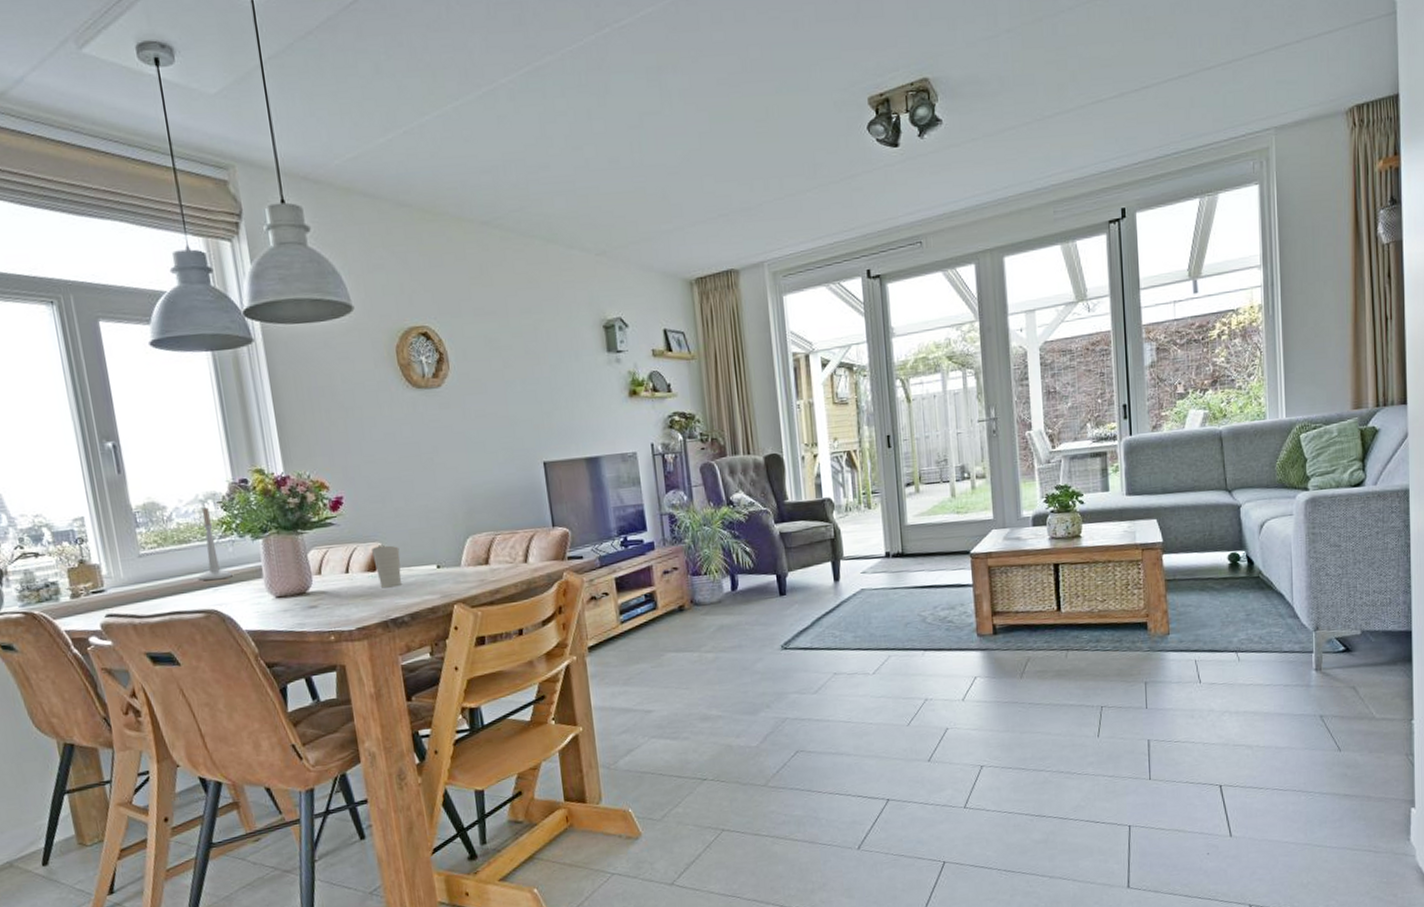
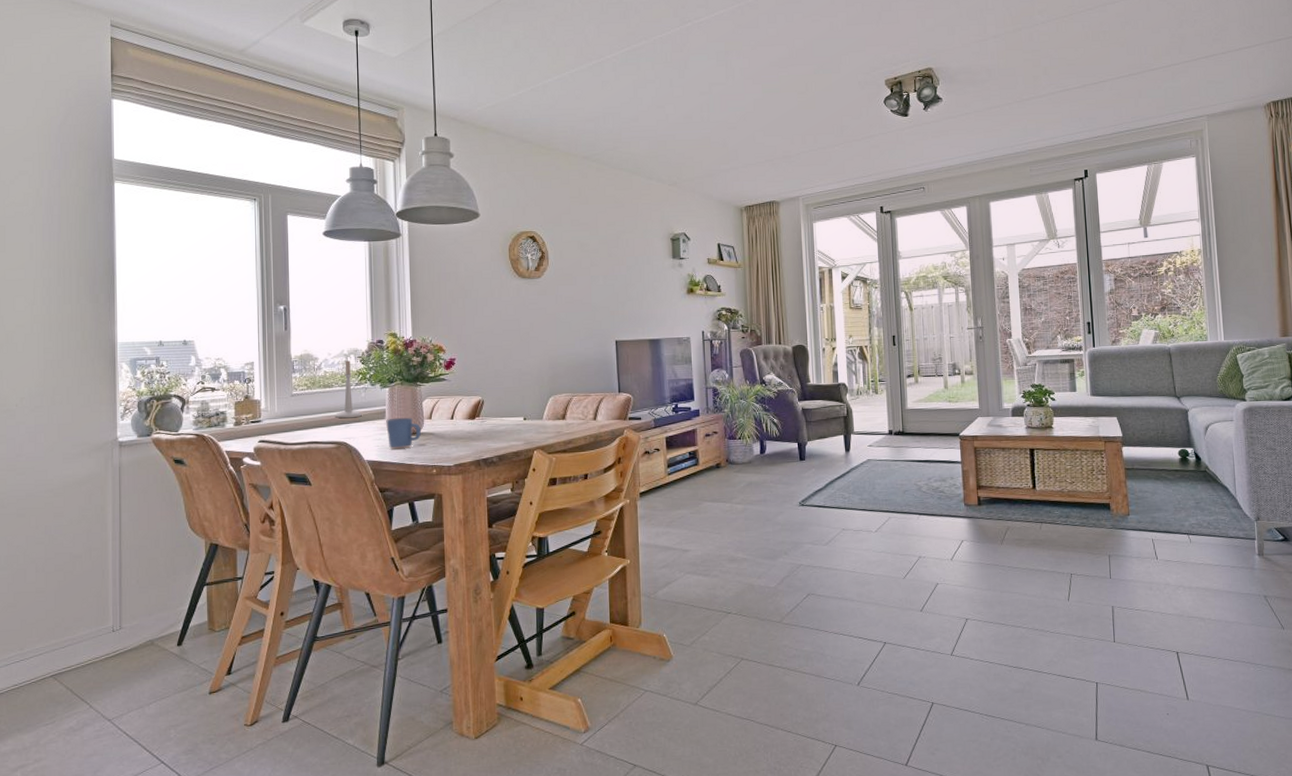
mug: none [264,573,311,615] -> present [386,417,422,450]
cup: present [370,545,402,588] -> none [472,399,495,434]

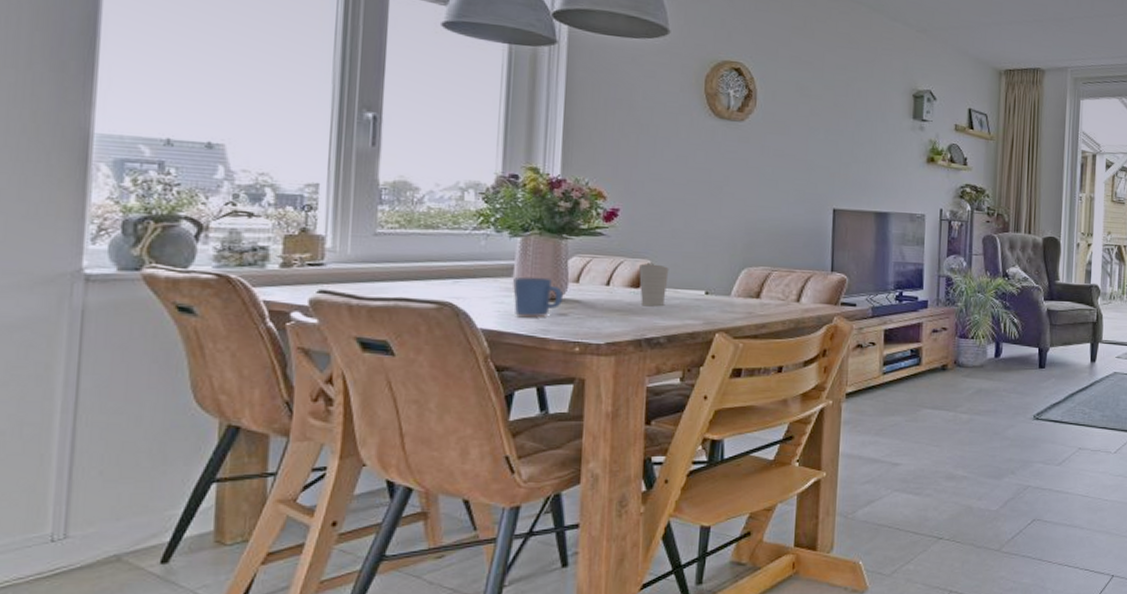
candlestick: present [334,360,363,419] -> none [437,196,480,272]
cup: none [472,399,495,434] -> present [638,263,669,307]

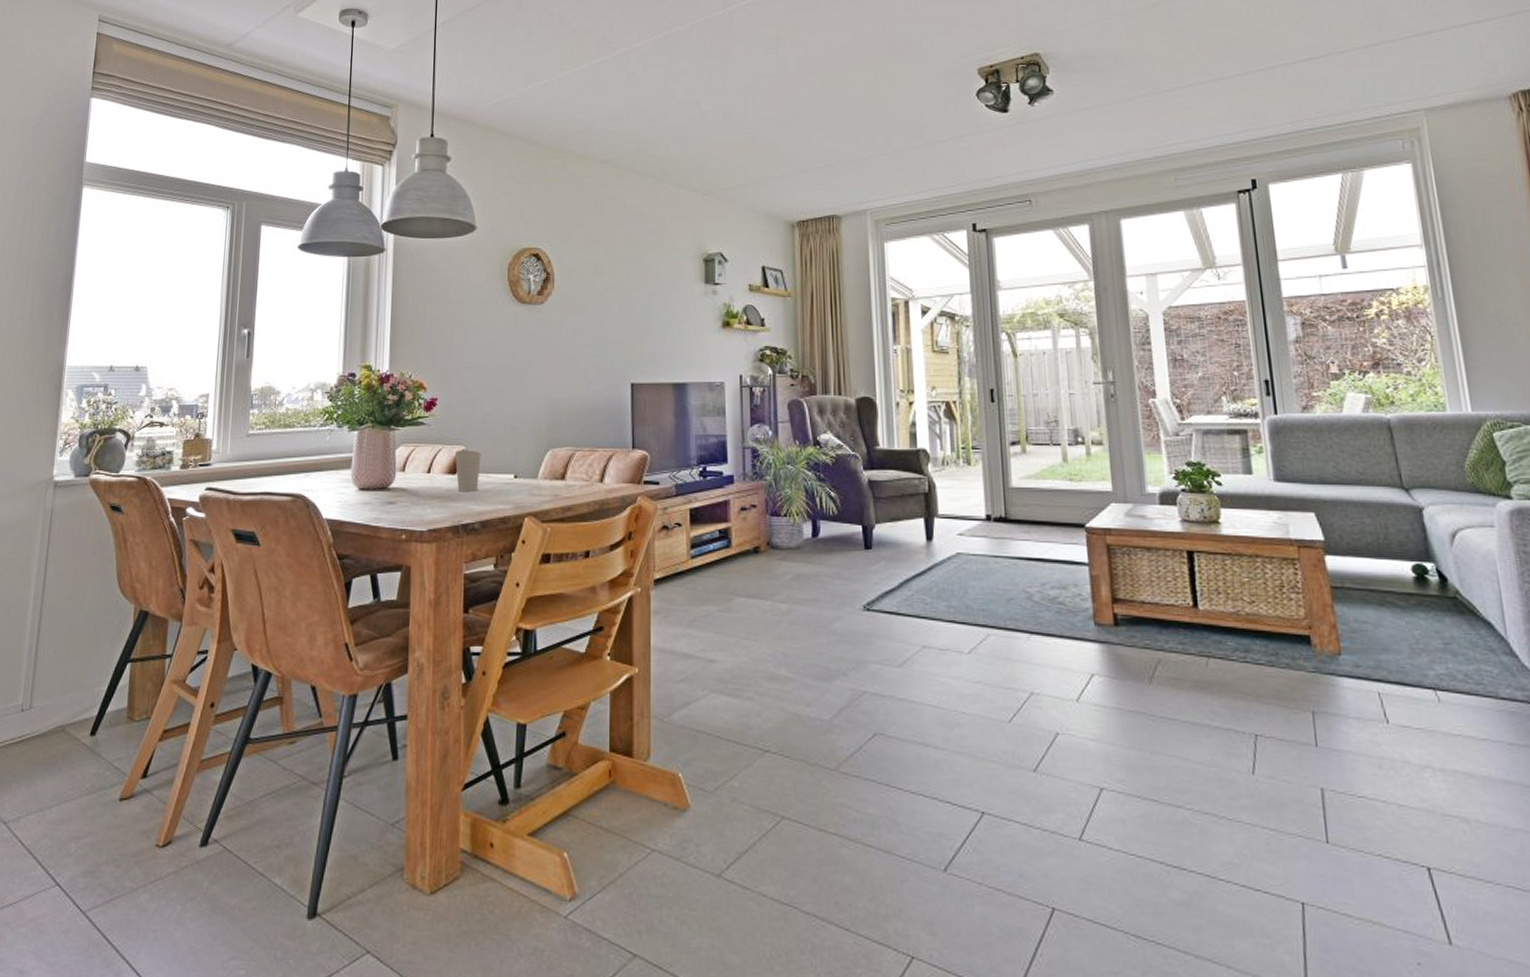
mug: present [513,277,564,318] -> none [351,468,392,507]

